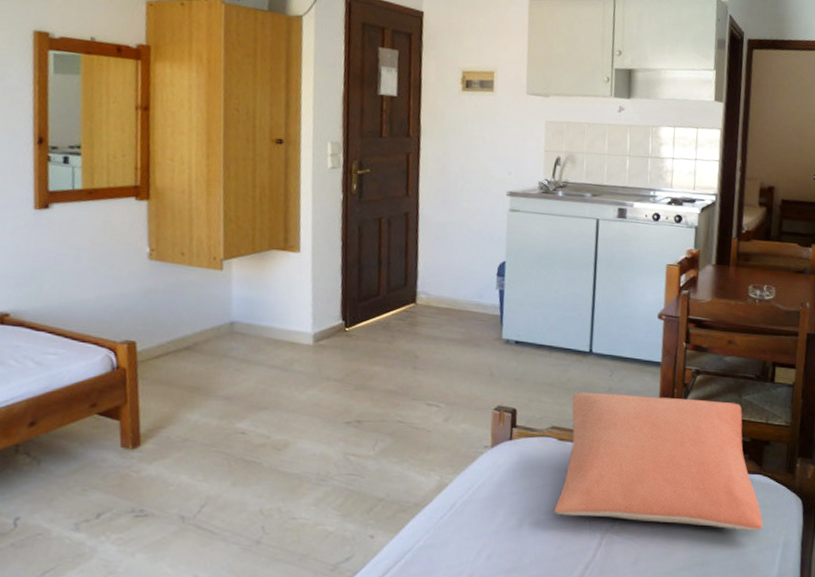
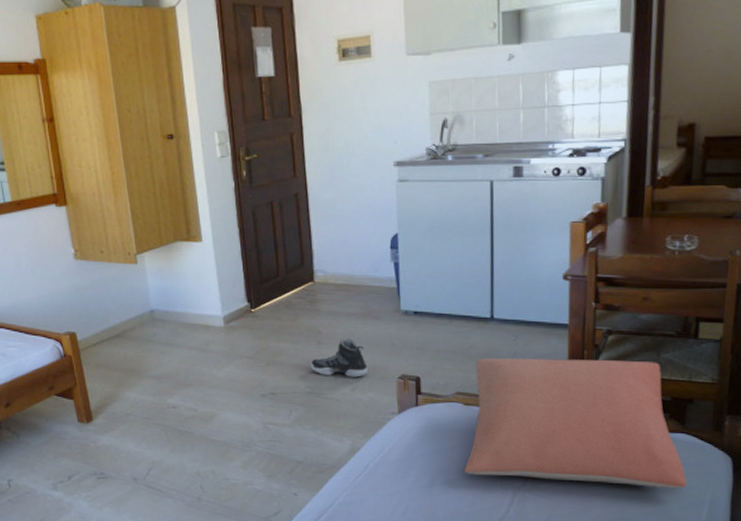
sneaker: none [402,365,465,407] -> present [310,338,369,378]

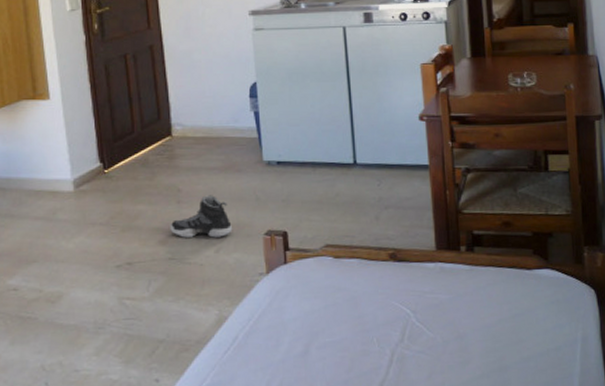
pillow: present [464,357,687,490] -> none [339,197,558,336]

